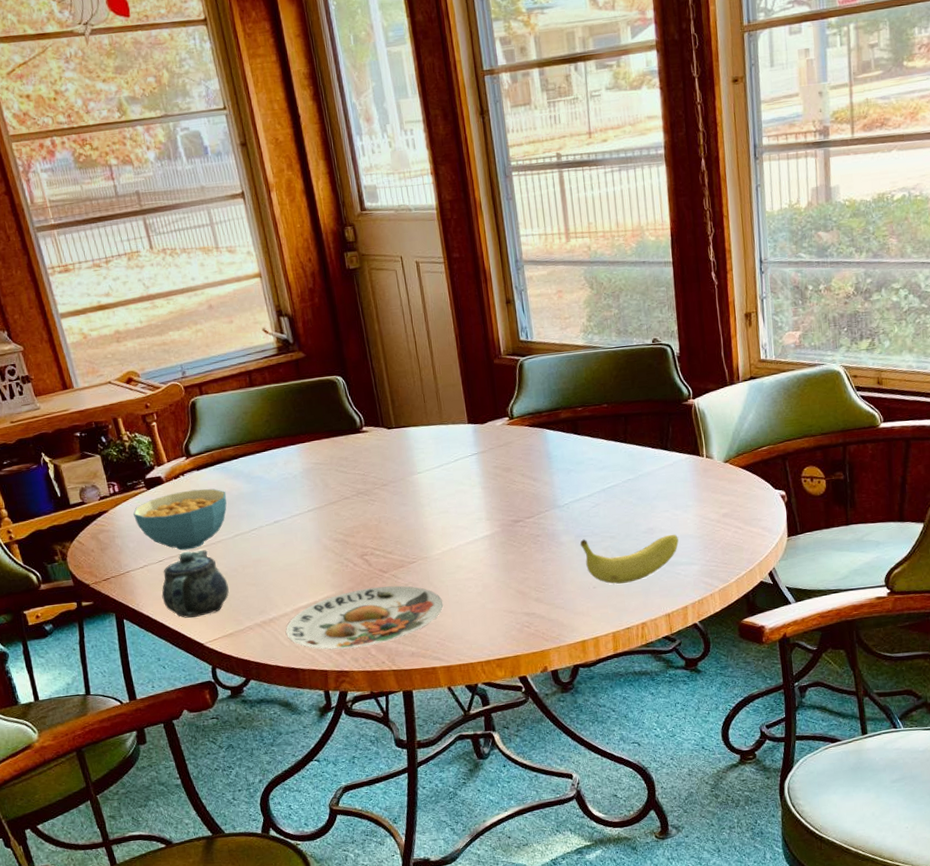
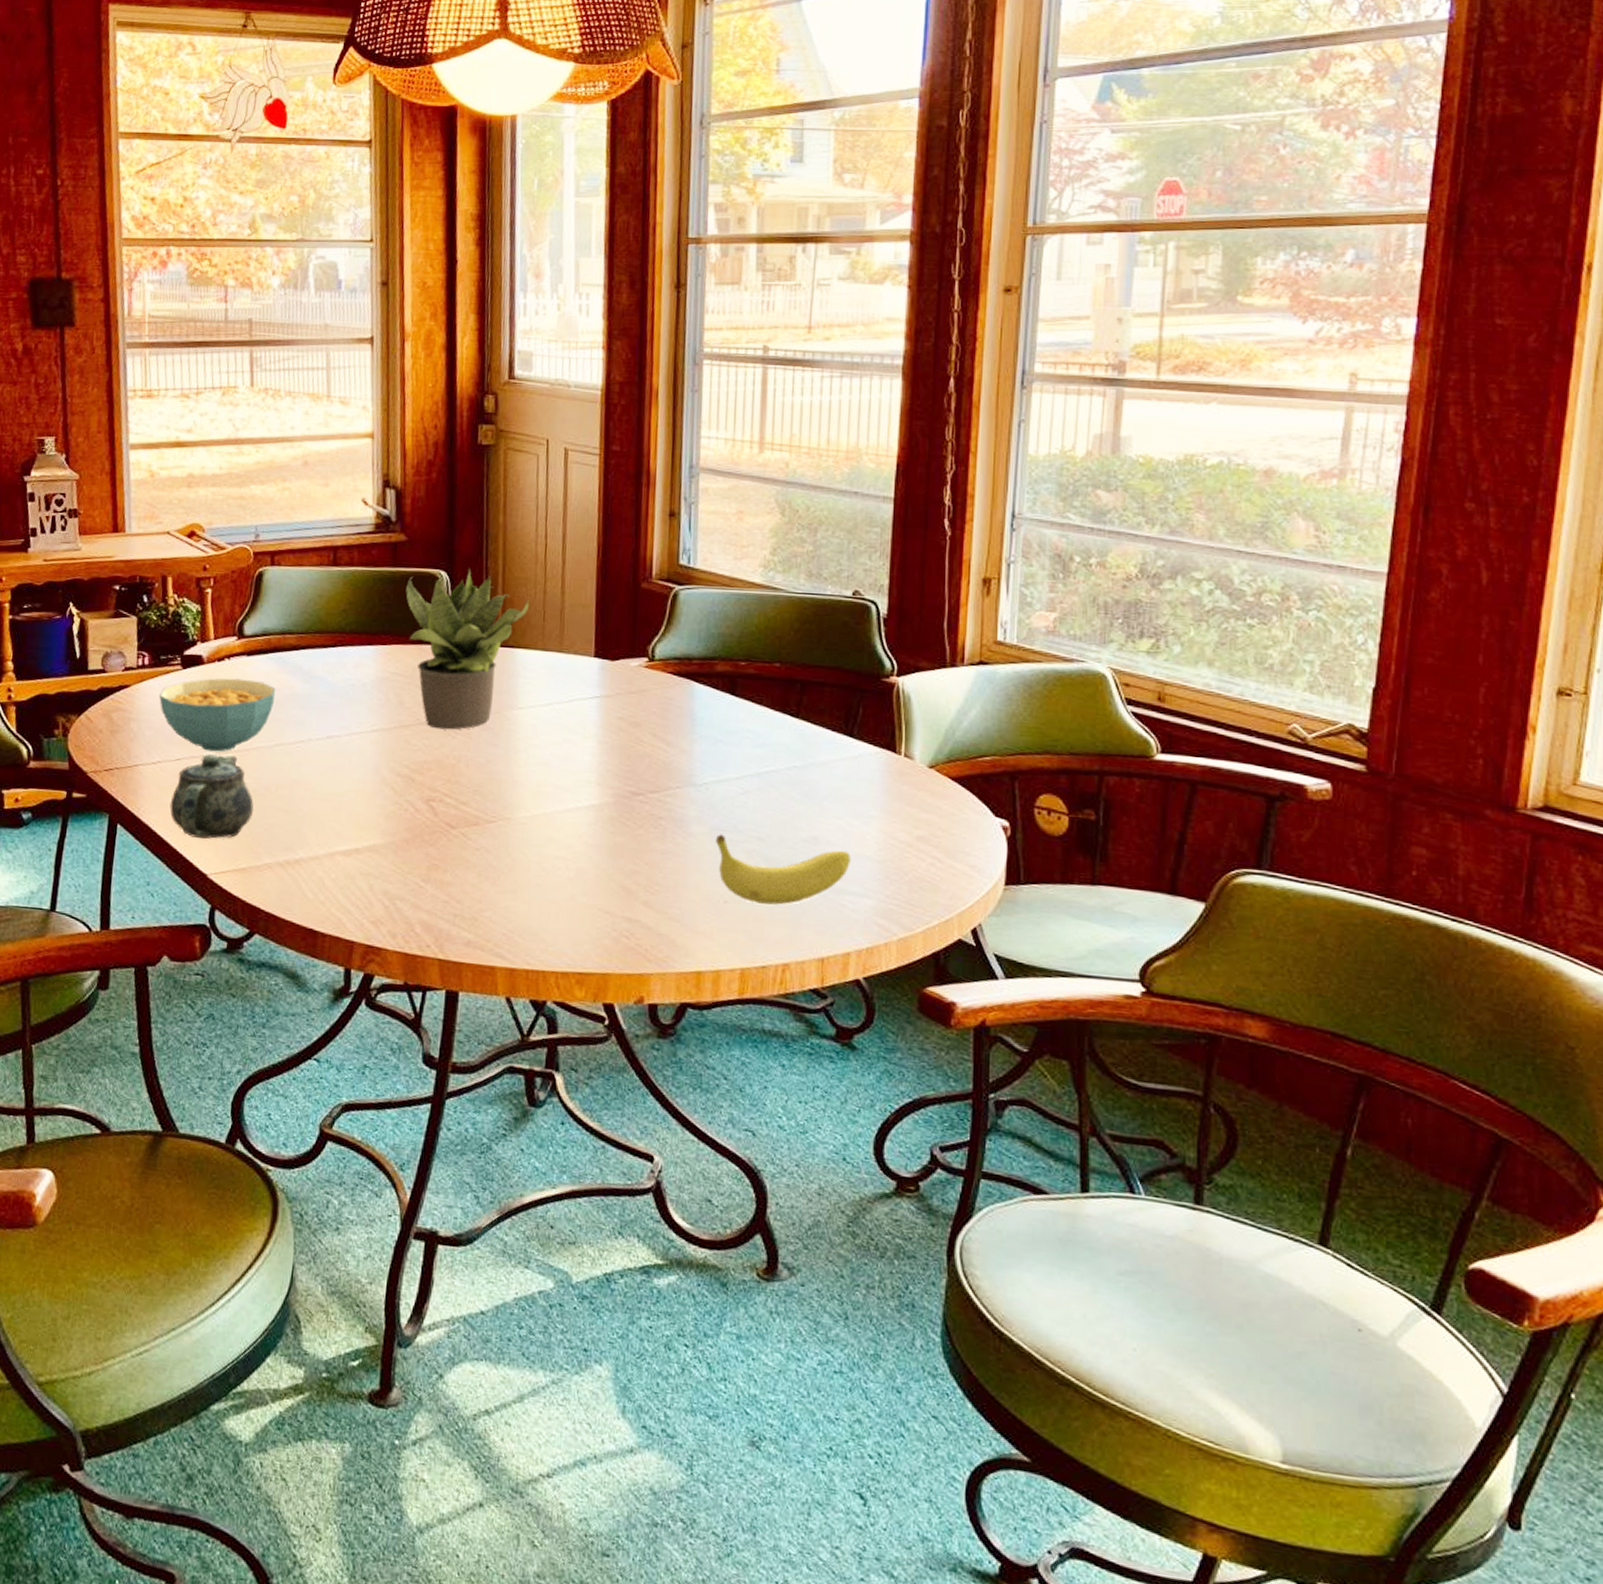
plate: present [286,585,444,650] -> none [312,843,521,921]
potted plant: none [312,370,411,501] -> present [406,567,529,730]

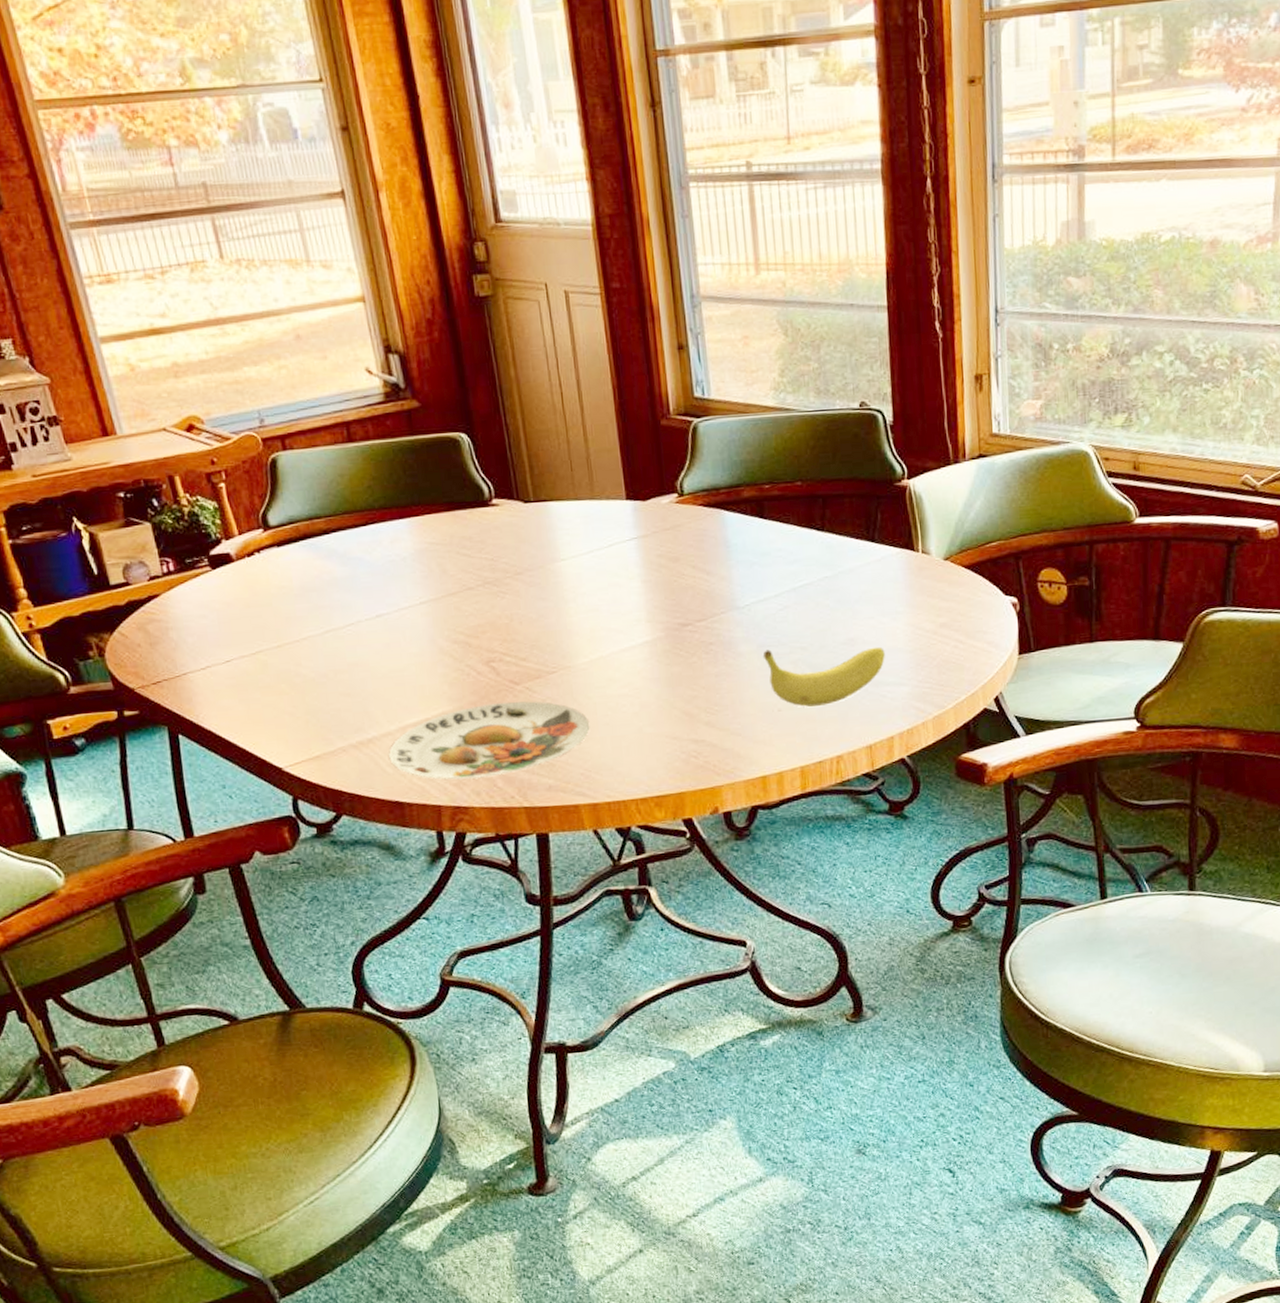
cereal bowl: present [159,678,276,752] -> none [193,570,316,649]
teapot: present [170,753,254,839] -> none [229,649,316,735]
plate: none [312,843,521,921] -> present [389,701,590,780]
potted plant: present [406,567,529,730] -> none [428,426,555,592]

